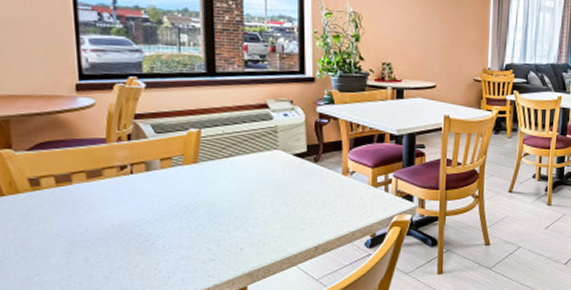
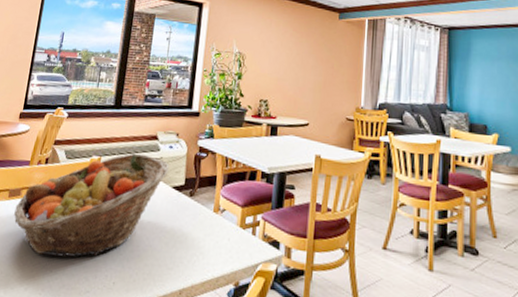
fruit basket: none [99,123,287,233] -> present [14,153,169,257]

